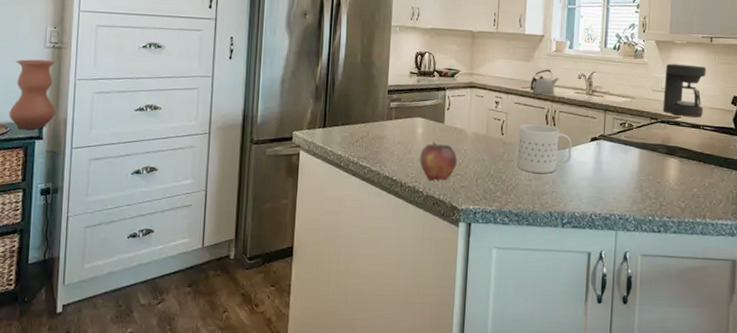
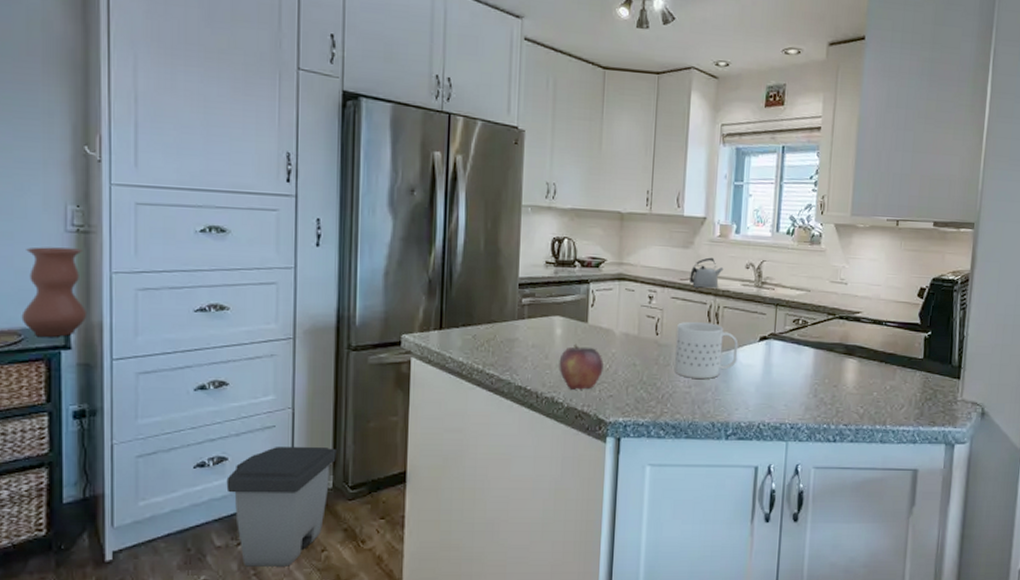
trash can: none [151,222,238,324] -> present [226,447,336,567]
coffee maker: present [662,63,706,118] -> none [841,250,891,313]

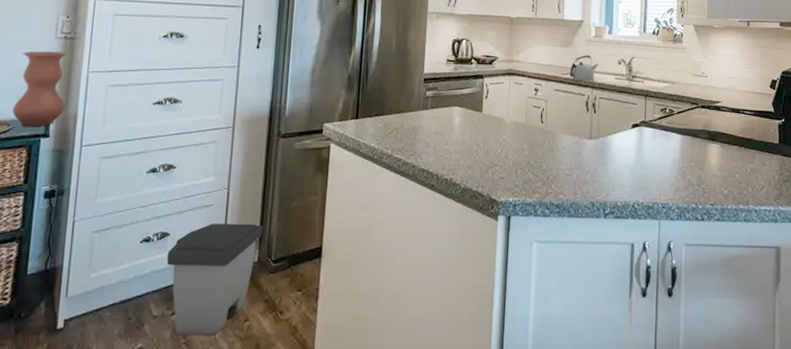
fruit: present [559,344,603,390] -> none [457,131,496,172]
mug: present [673,321,739,379] -> none [557,110,614,162]

